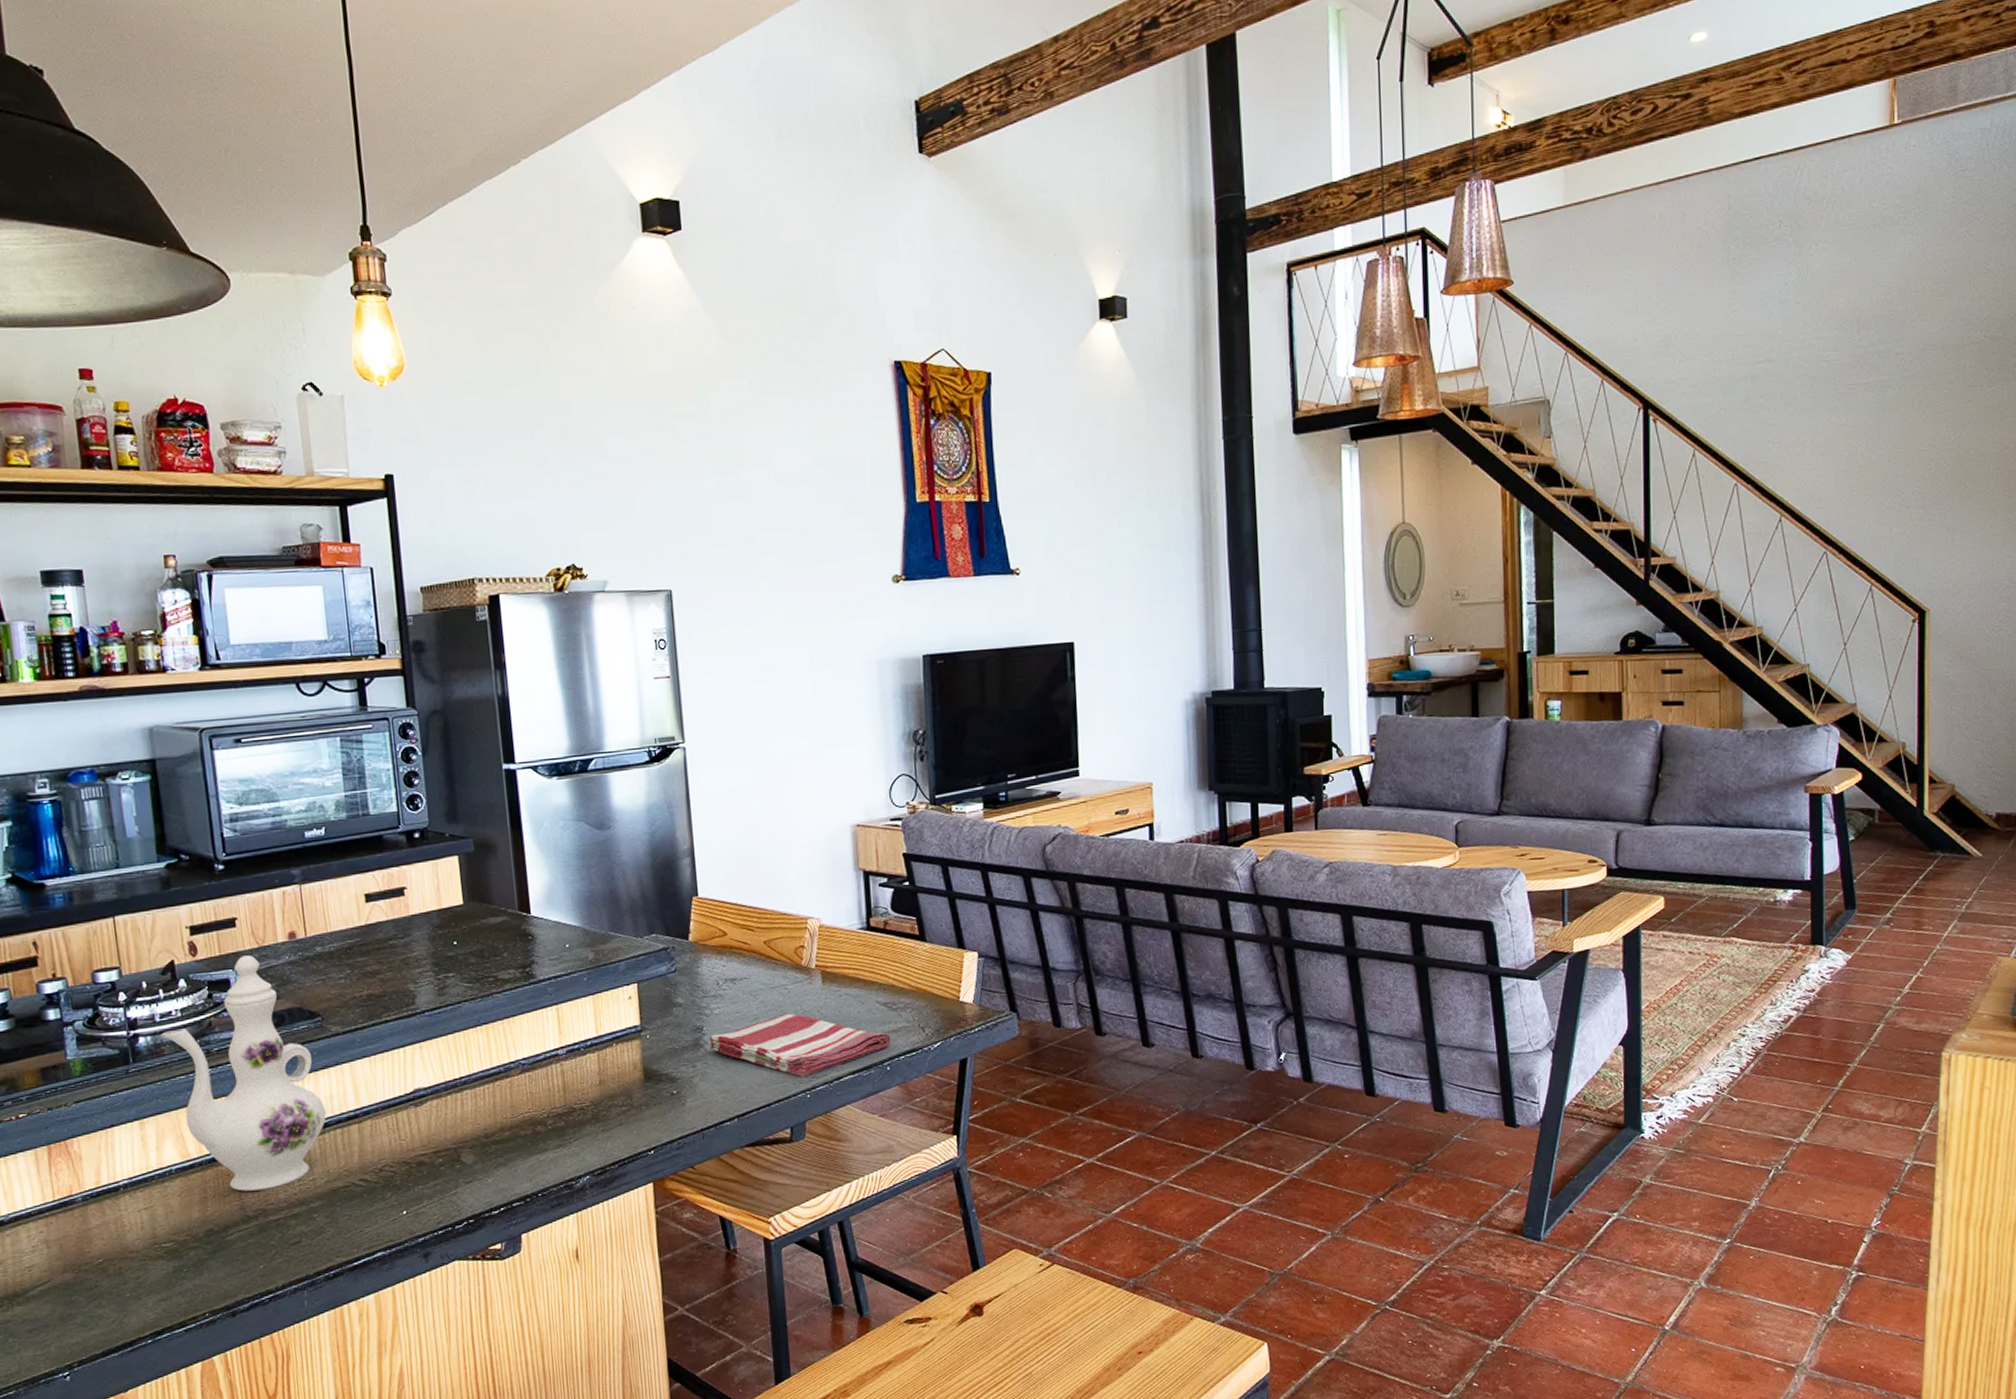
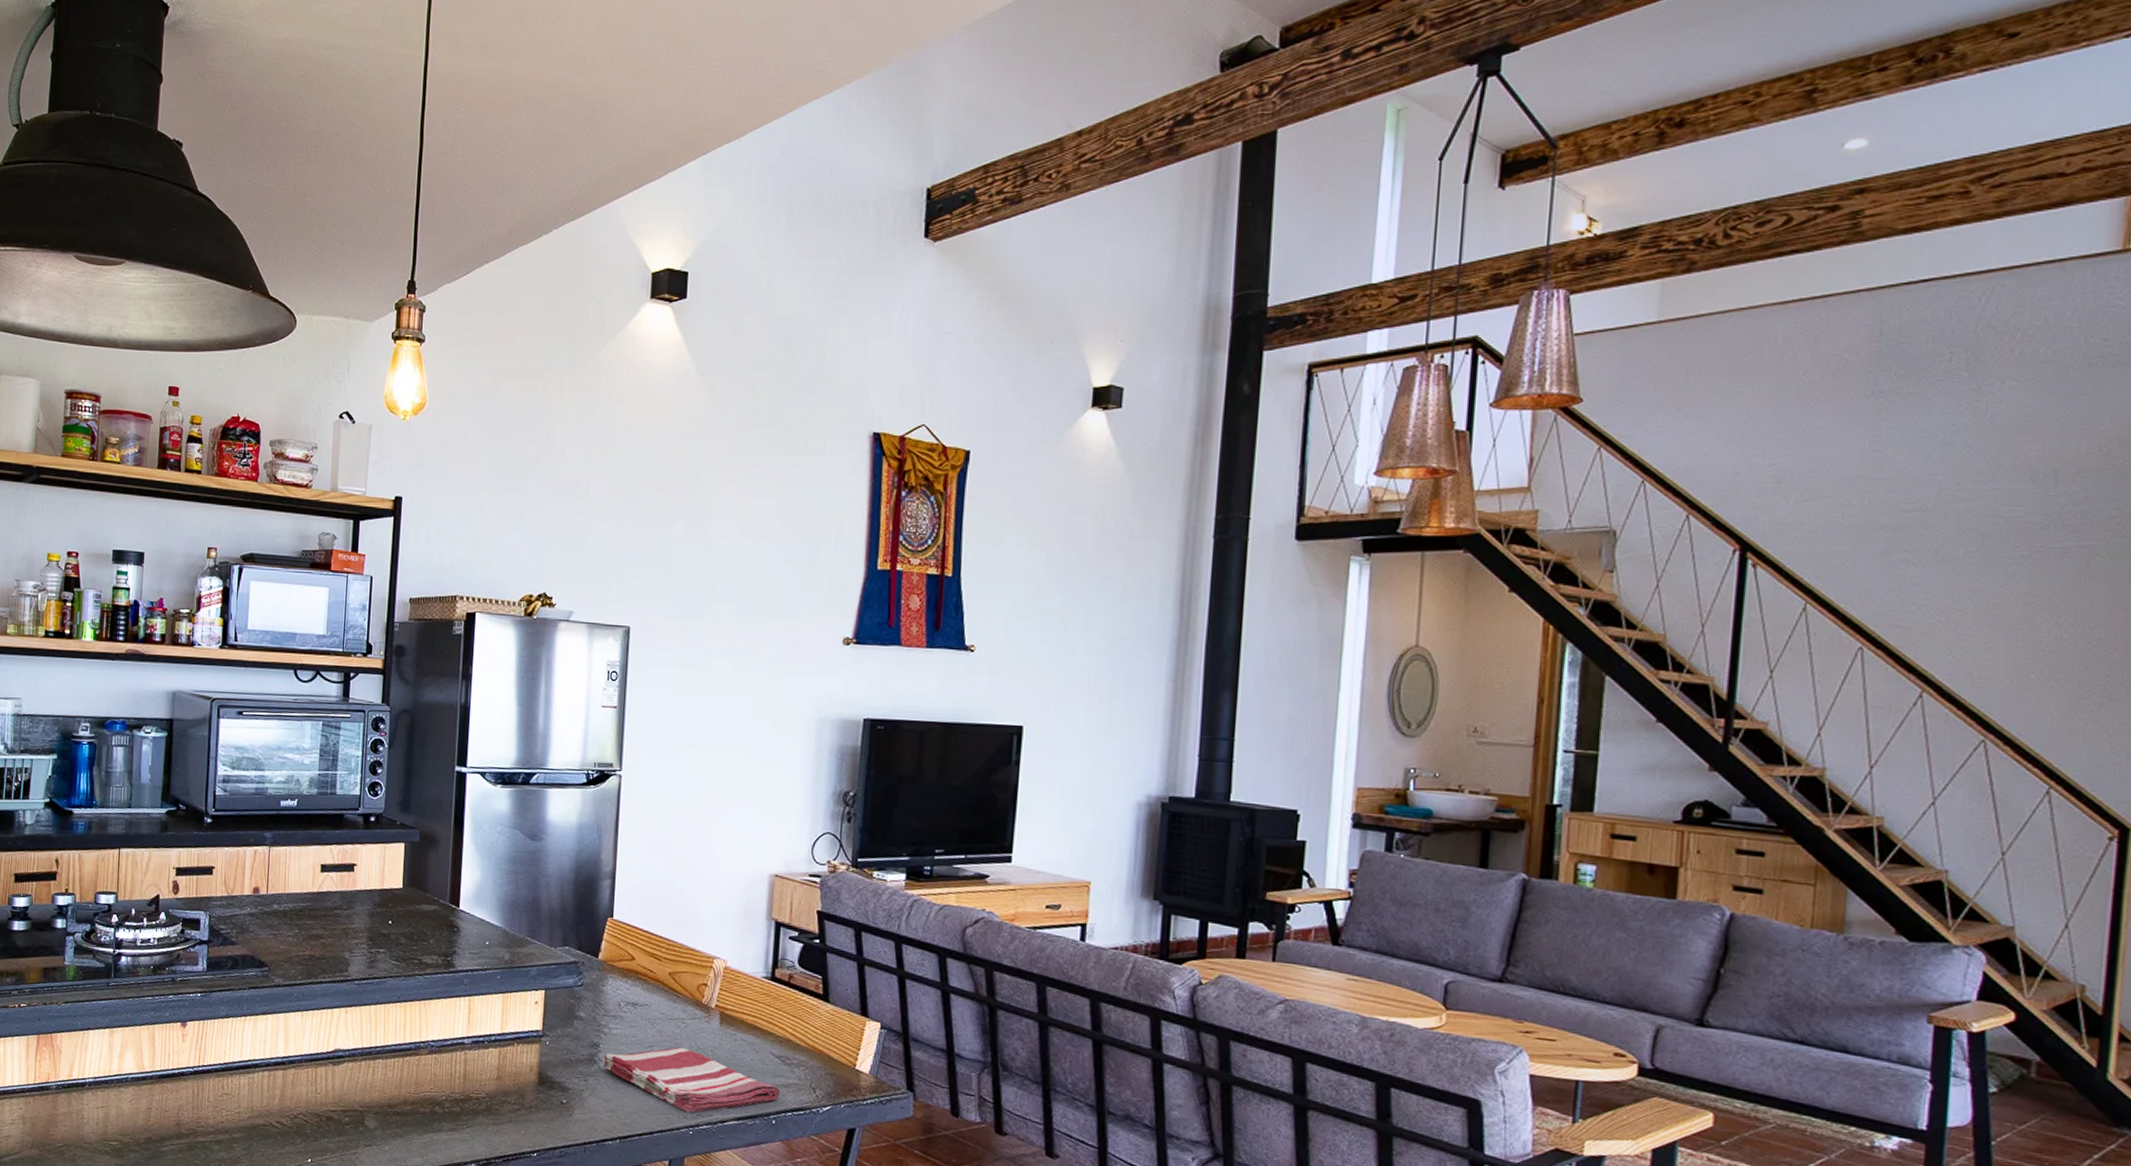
ewer: present [161,955,327,1192] -> none [139,901,259,1113]

